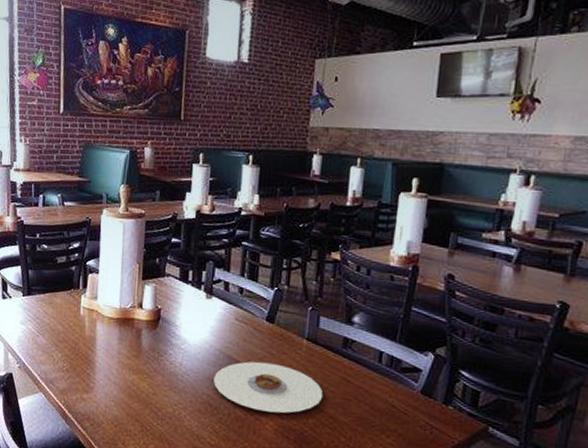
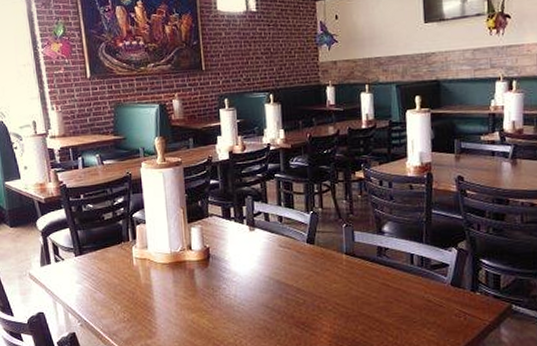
plate: present [213,361,323,413] -> none [267,280,368,327]

